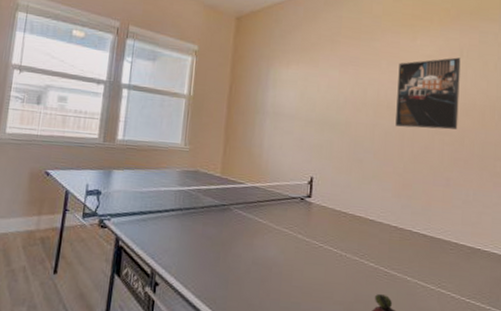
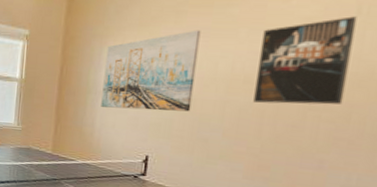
wall art: none [268,58,352,134] -> present [101,30,201,112]

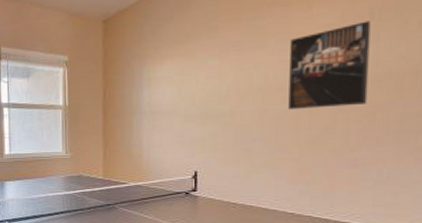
wall art: present [101,30,201,112] -> none [146,43,233,127]

